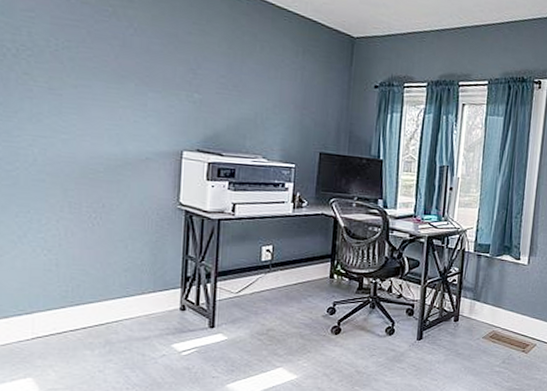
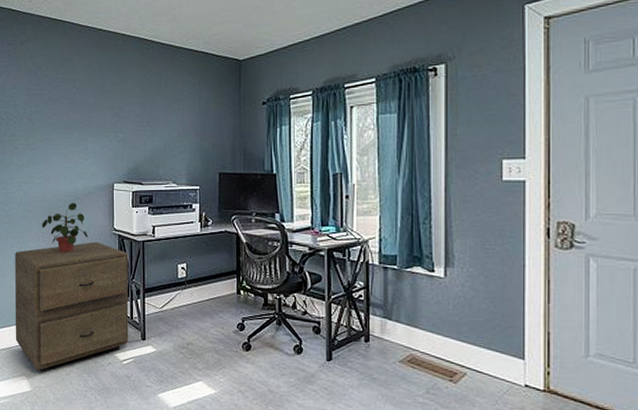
filing cabinet: none [17,217,197,370] -> present [15,242,129,371]
potted plant: none [69,167,141,228] -> present [42,202,88,253]

